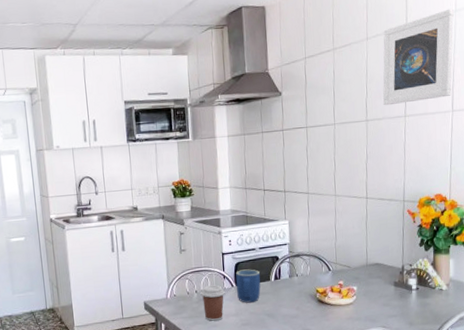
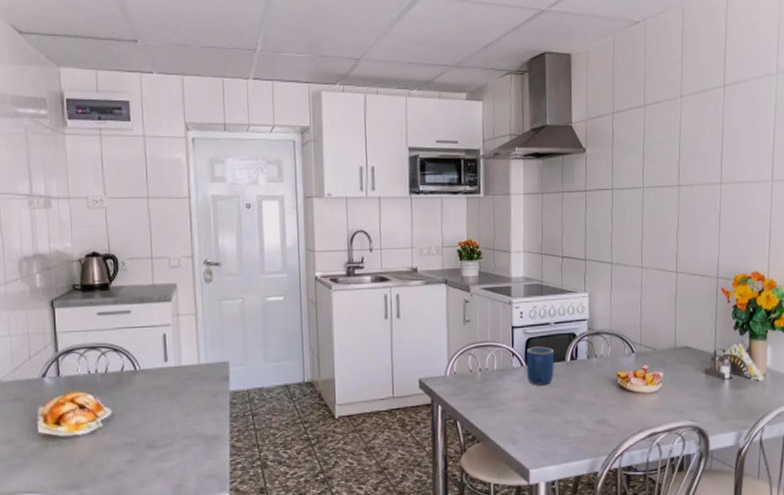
coffee cup: present [200,285,225,321] -> none [484,363,513,405]
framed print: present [382,8,454,106] -> none [696,70,775,171]

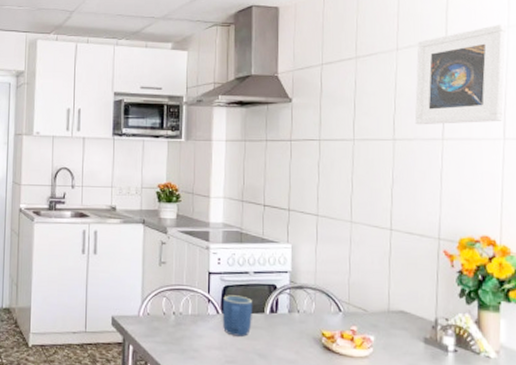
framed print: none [696,70,775,171] -> present [414,24,506,125]

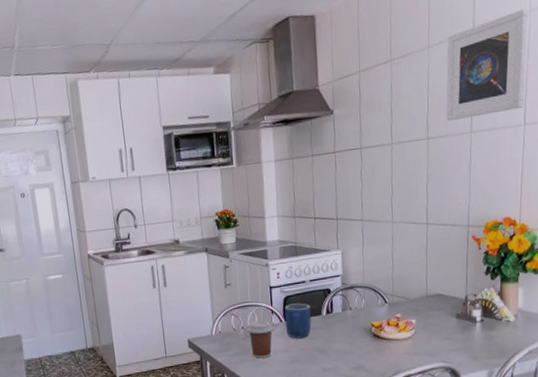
coffee cup: none [178,308,208,352] -> present [247,320,273,359]

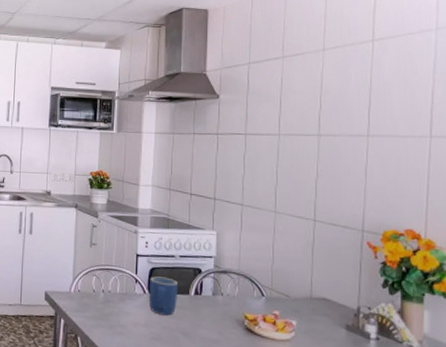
coffee cup: present [247,320,273,359] -> none [107,287,135,328]
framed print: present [446,8,528,122] -> none [340,26,434,122]

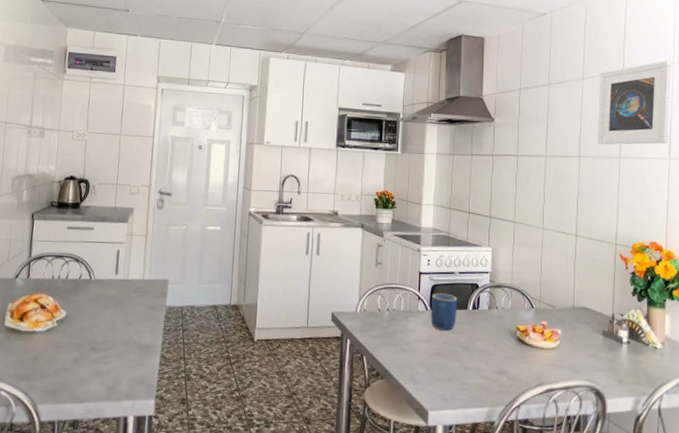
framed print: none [340,26,434,122] -> present [597,60,672,145]

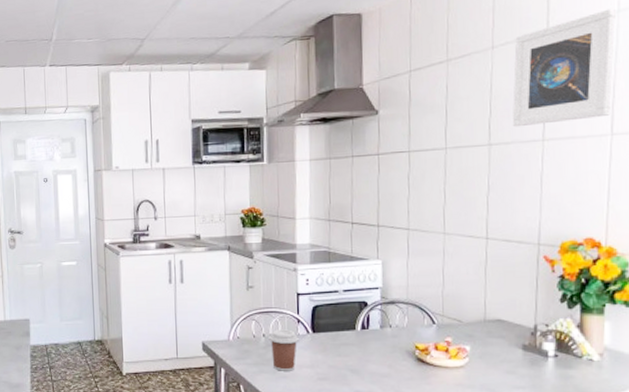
coffee cup: none [392,305,418,345] -> present [268,329,299,371]
mug: present [430,293,457,331] -> none [312,314,343,354]

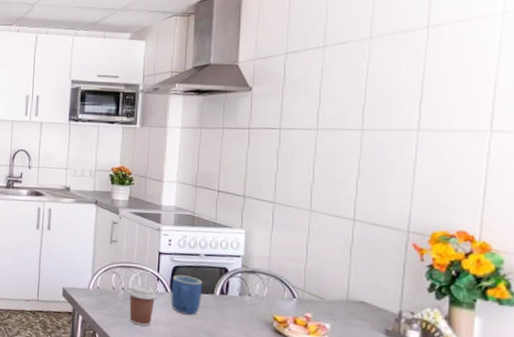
mug: none [312,314,343,354] -> present [170,275,202,315]
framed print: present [512,8,616,127] -> none [386,10,500,116]

